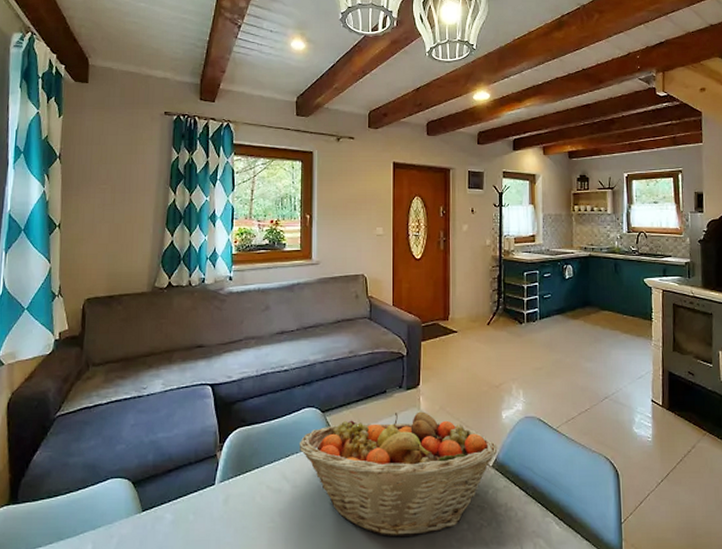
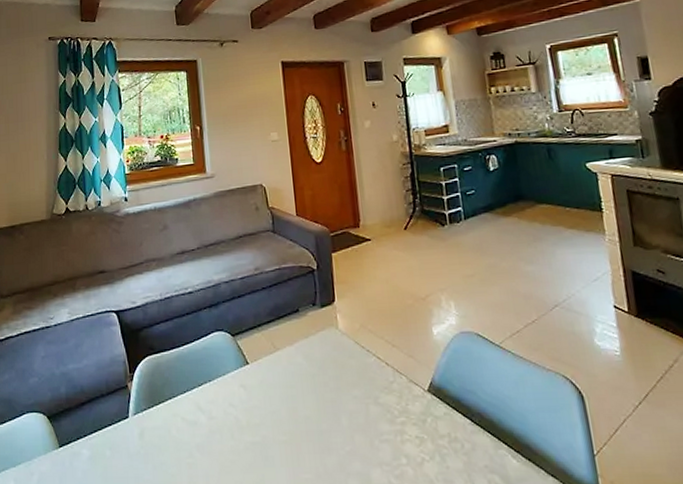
fruit basket: present [299,411,498,538] -> none [211,331,432,474]

